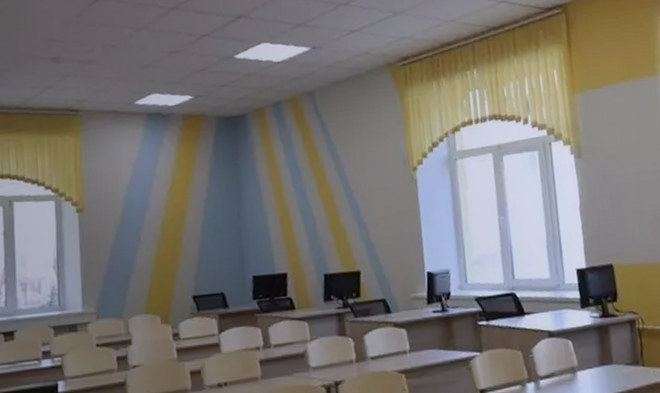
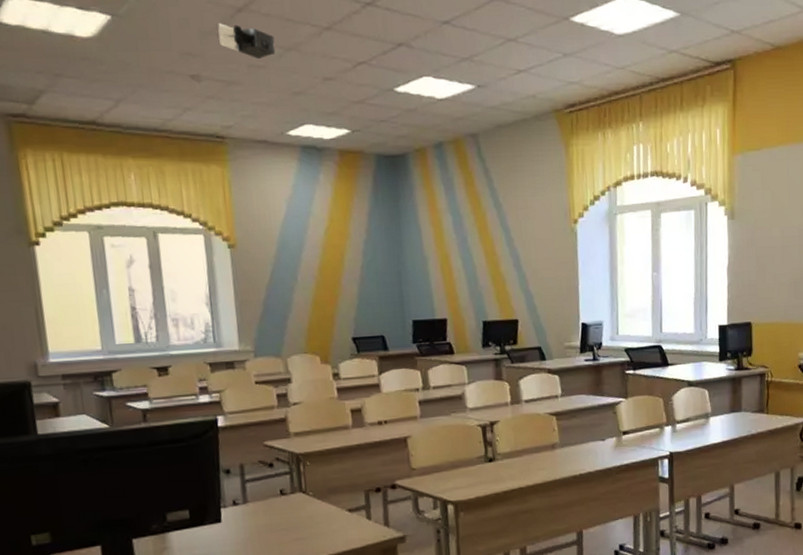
projector: none [77,11,127,39] -> present [218,22,276,59]

